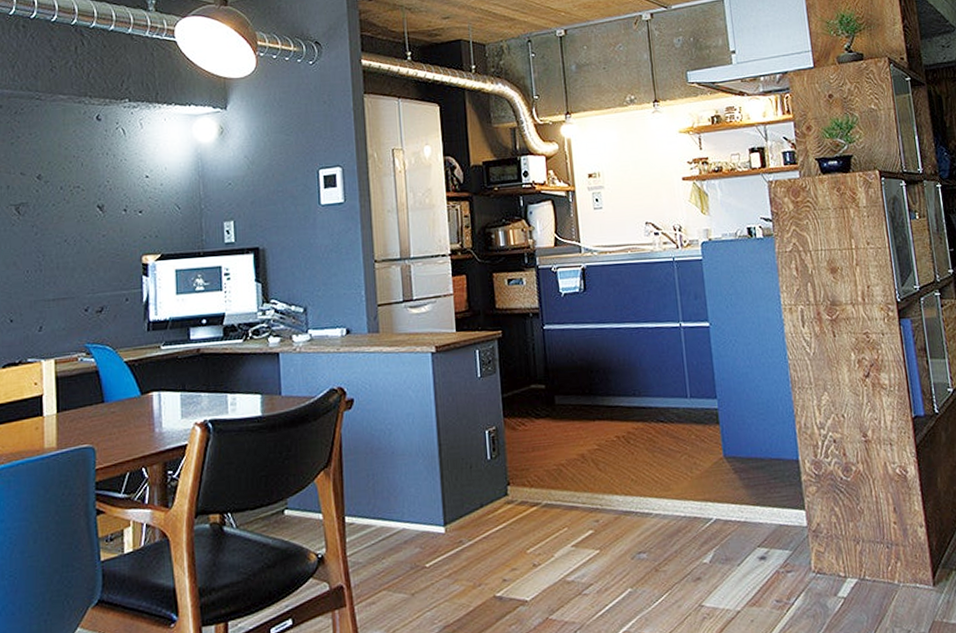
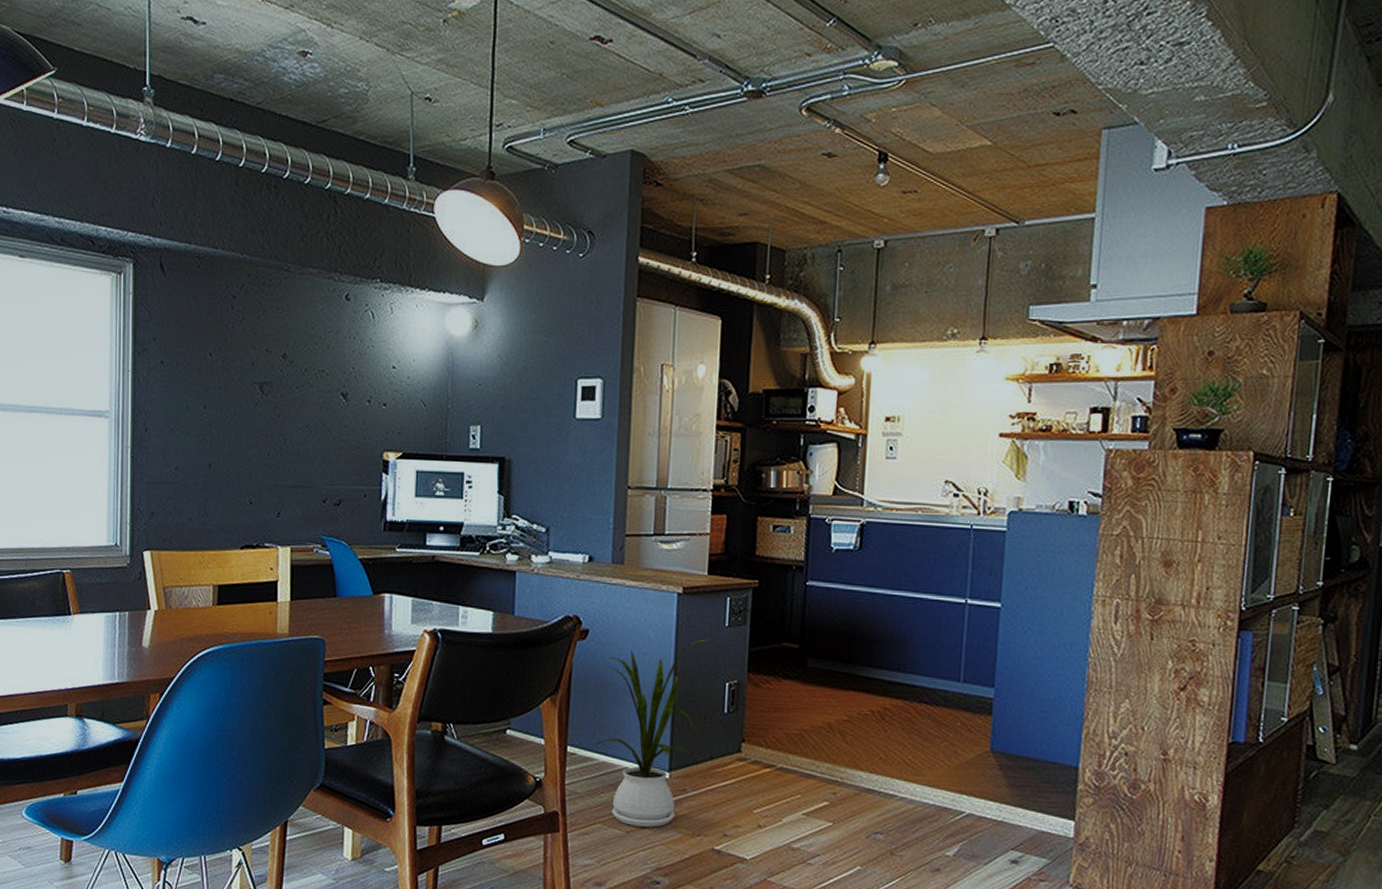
house plant: none [370,391,467,588] -> present [594,639,711,828]

